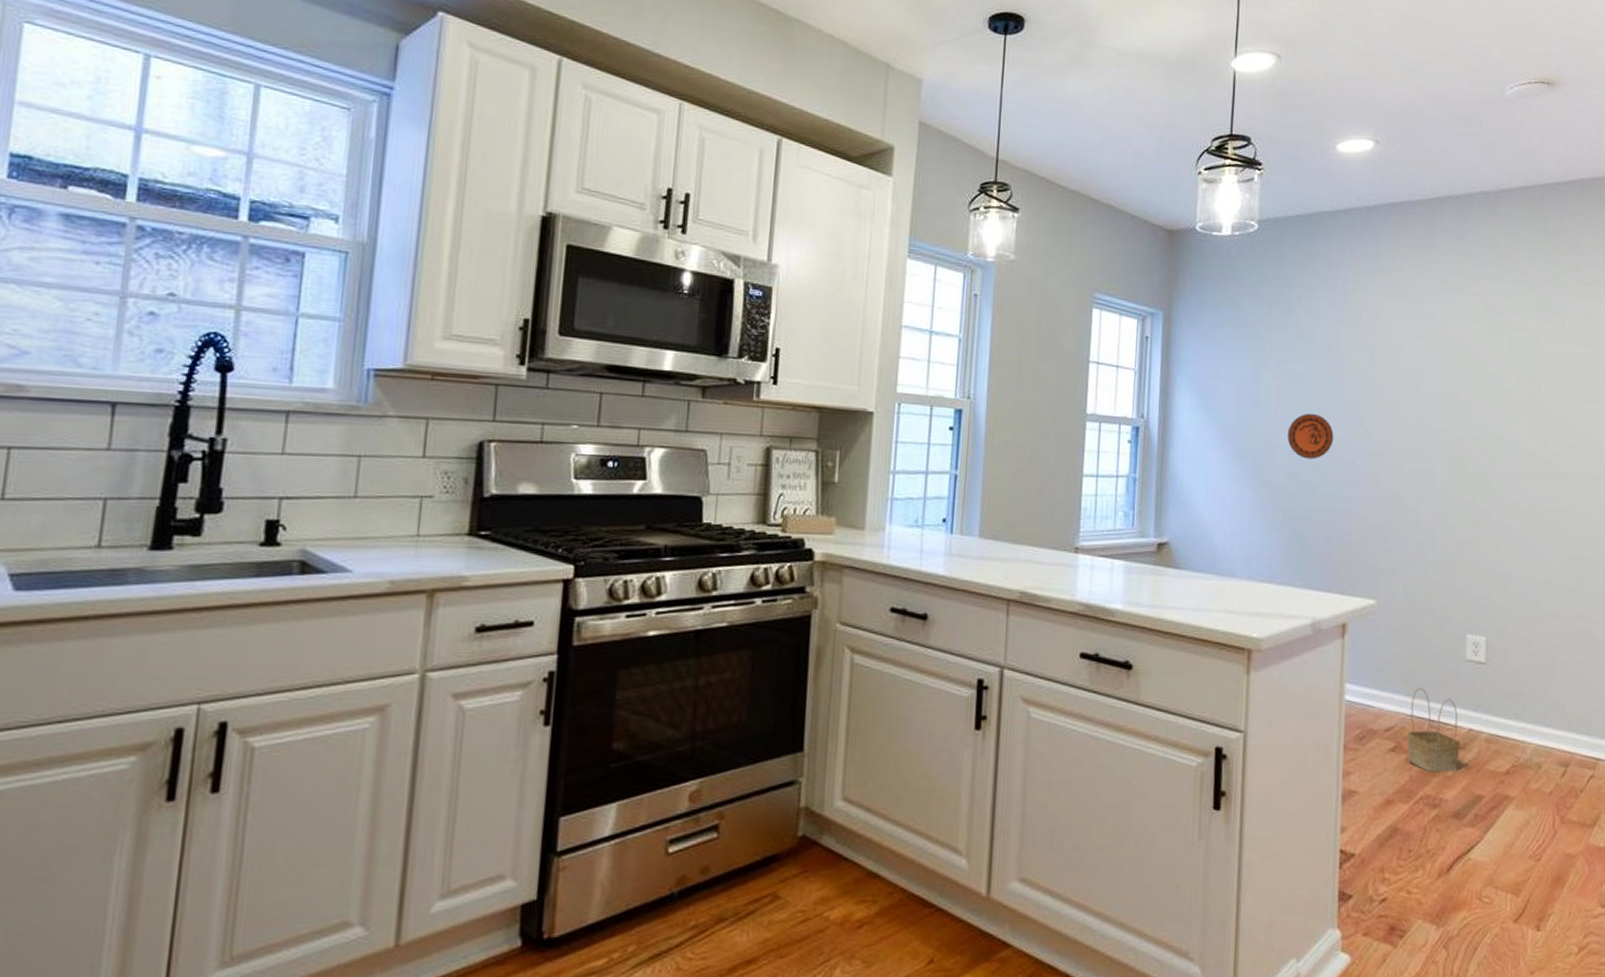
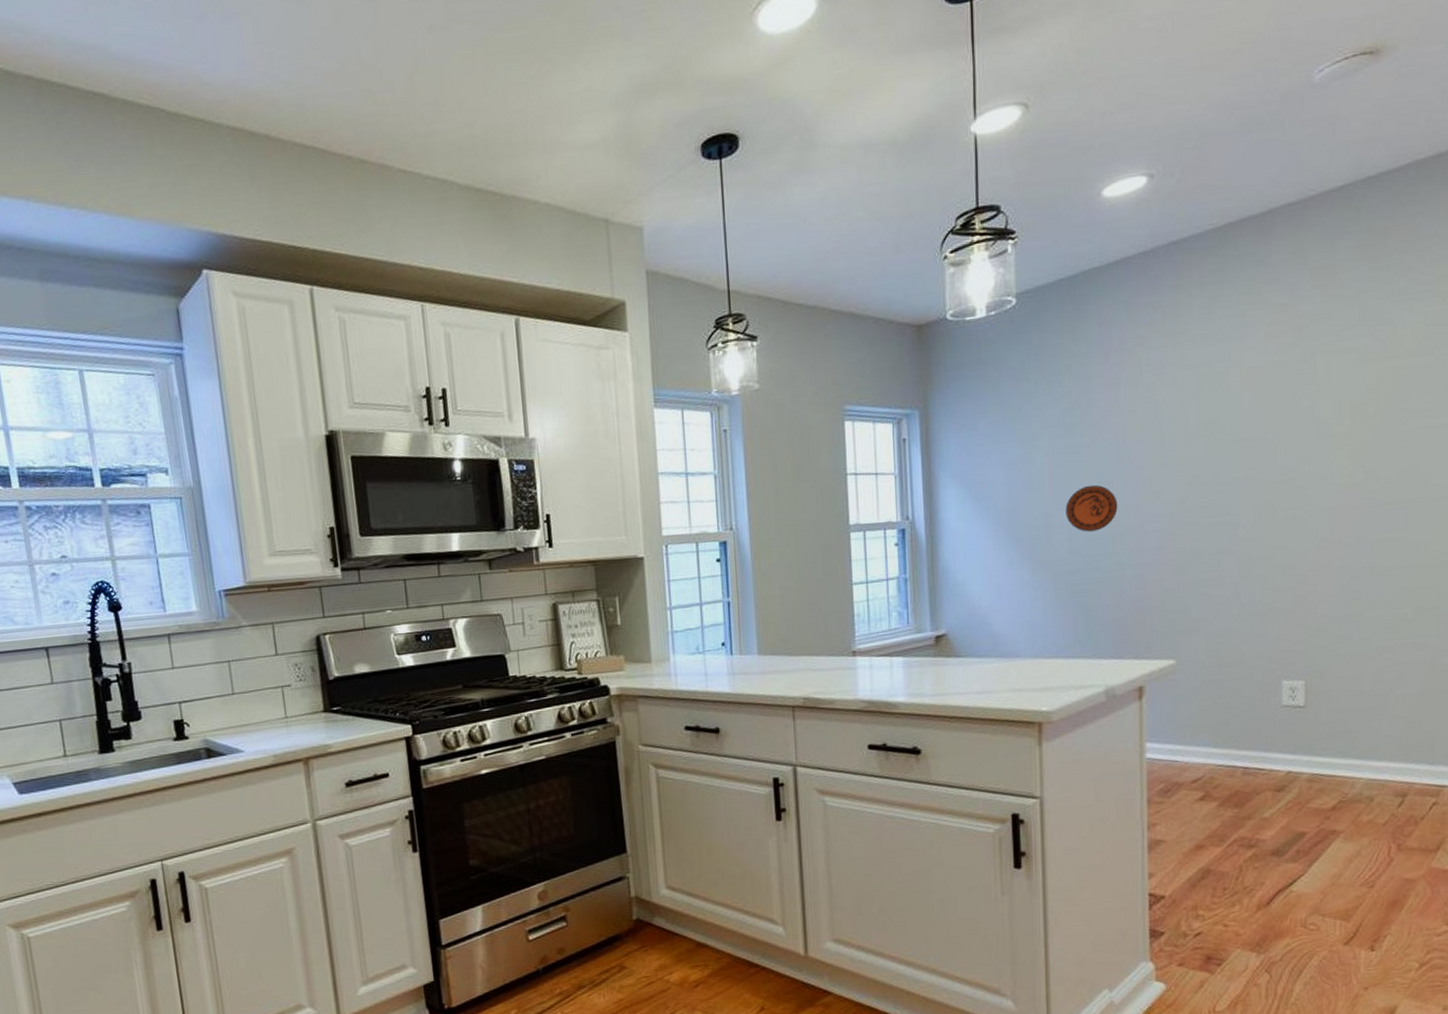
basket: present [1406,687,1460,773] -> none [1216,738,1278,816]

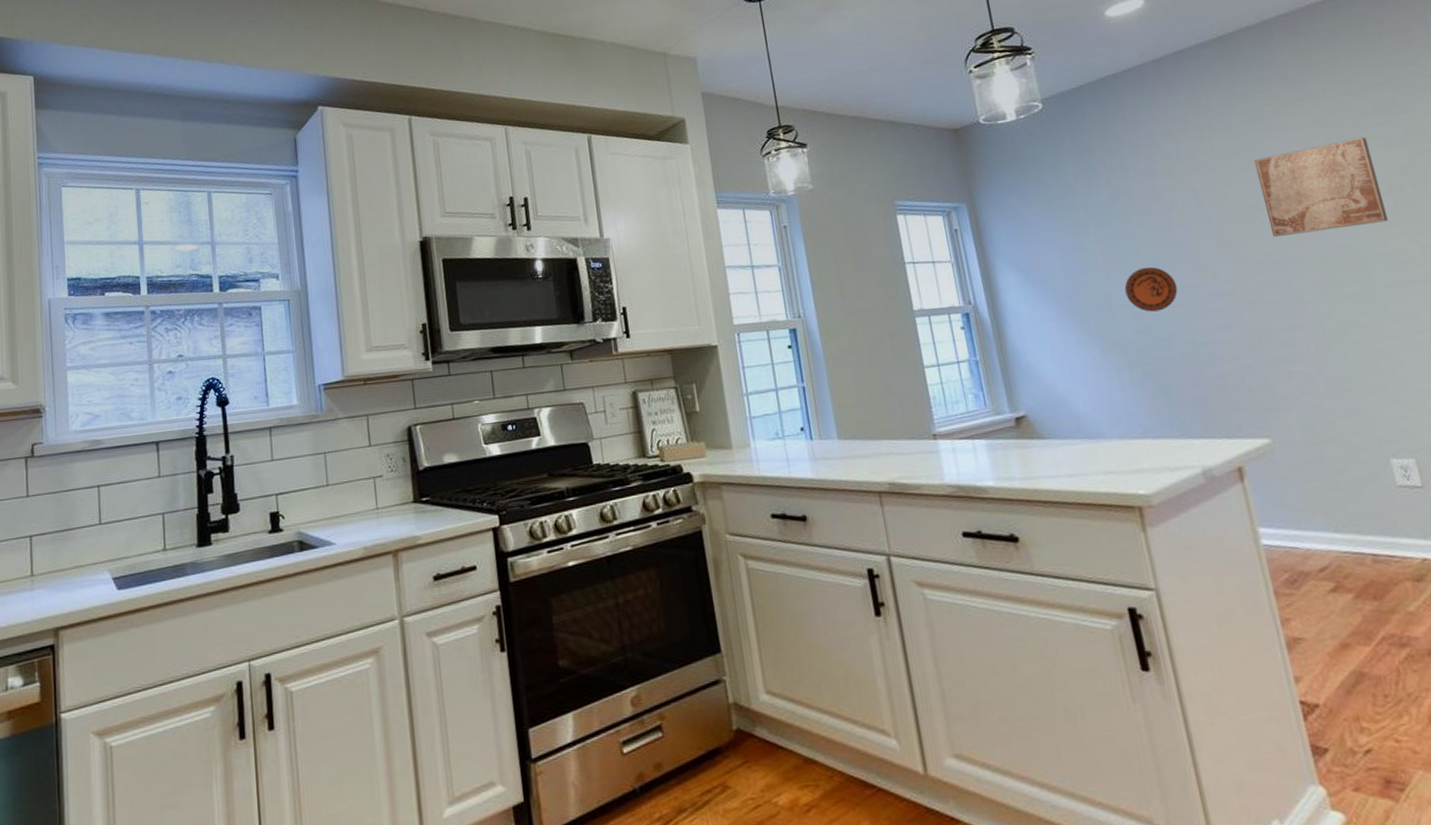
wall art: none [1223,350,1342,456] -> present [1254,137,1389,237]

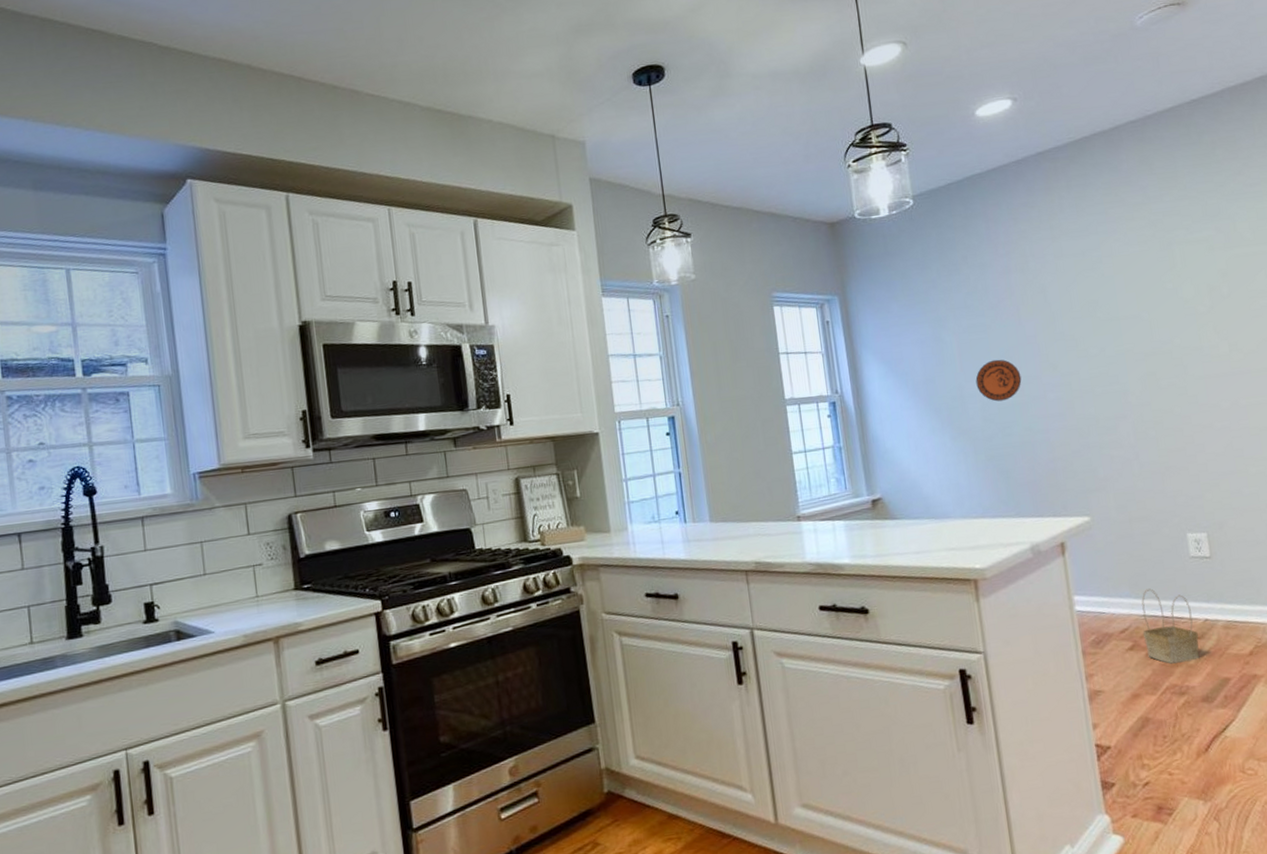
wall art: present [1254,137,1389,237] -> none [1096,240,1205,332]
basket: none [1341,521,1422,610] -> present [1141,588,1200,664]

